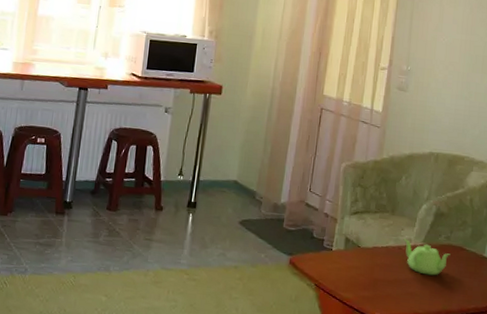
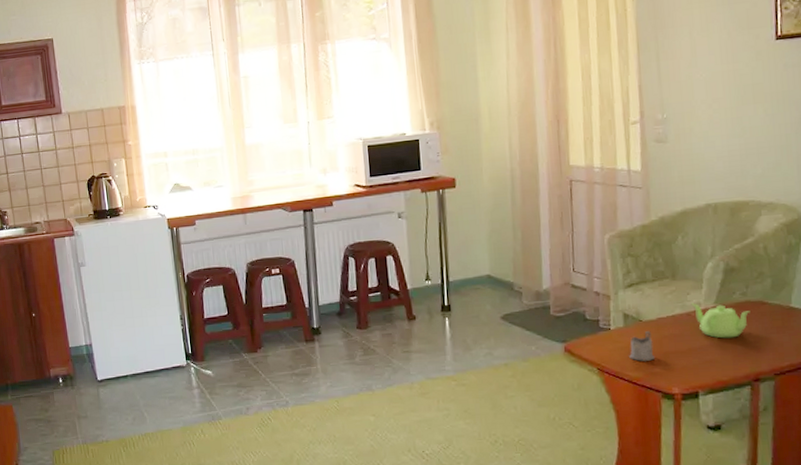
tea glass holder: none [344,256,366,285] -> present [629,330,656,361]

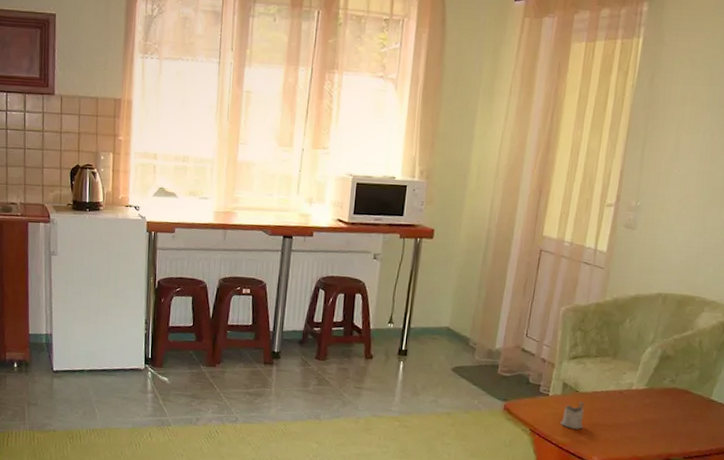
teapot: present [691,303,750,339] -> none [624,382,675,420]

